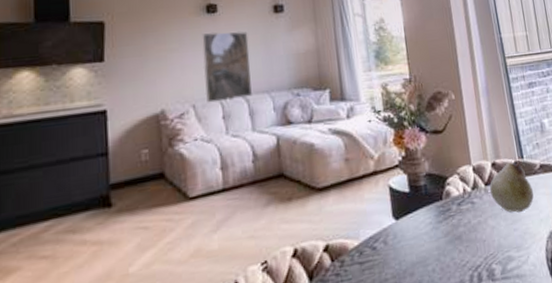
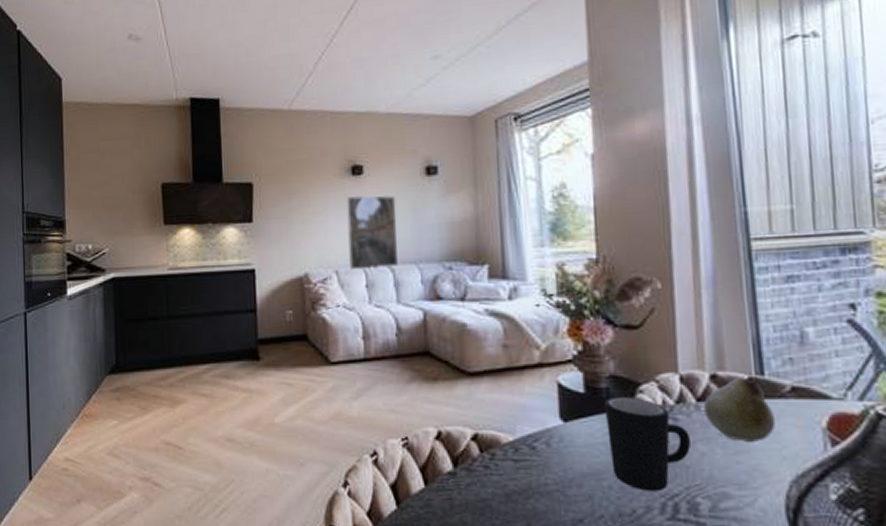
mug: none [424,189,485,268] -> present [604,396,690,492]

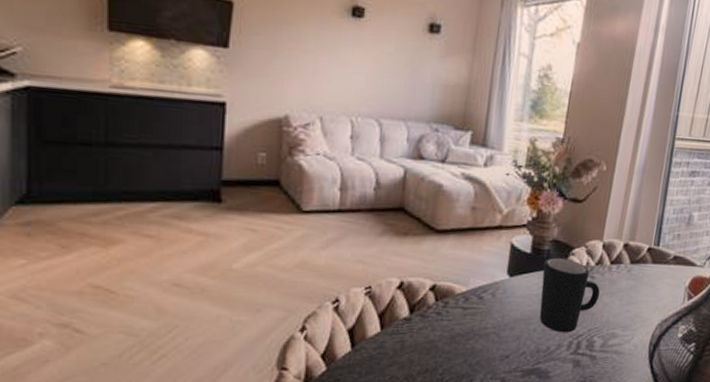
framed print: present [346,195,398,270] -> none [335,39,394,121]
fruit: present [703,377,776,442] -> none [613,247,659,296]

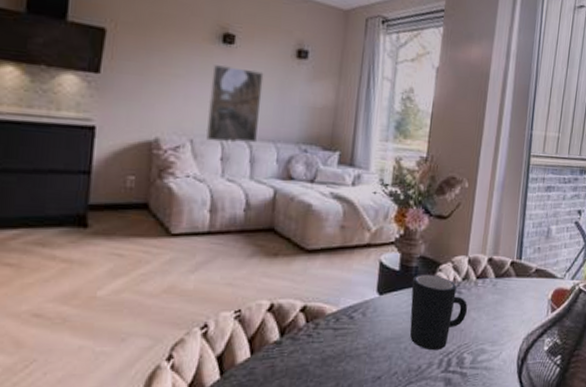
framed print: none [335,39,394,121] -> present [205,65,264,143]

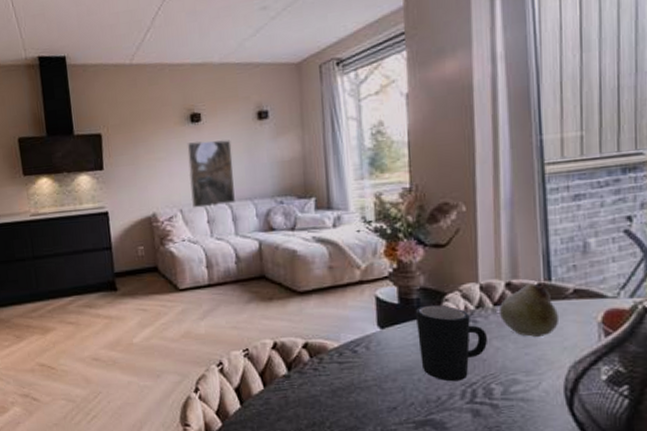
fruit: none [479,261,523,310] -> present [498,283,560,337]

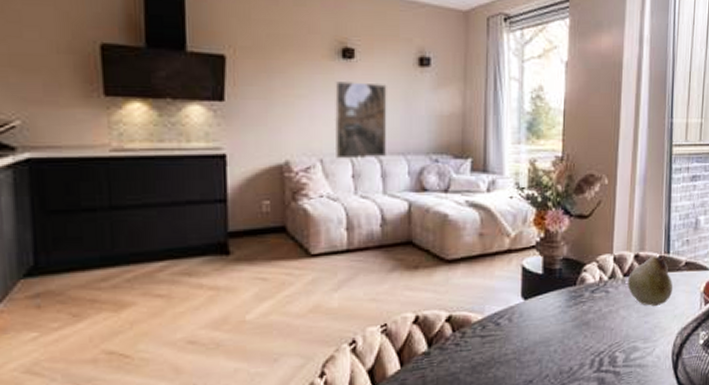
mug: present [415,304,487,382] -> none [556,275,616,352]

